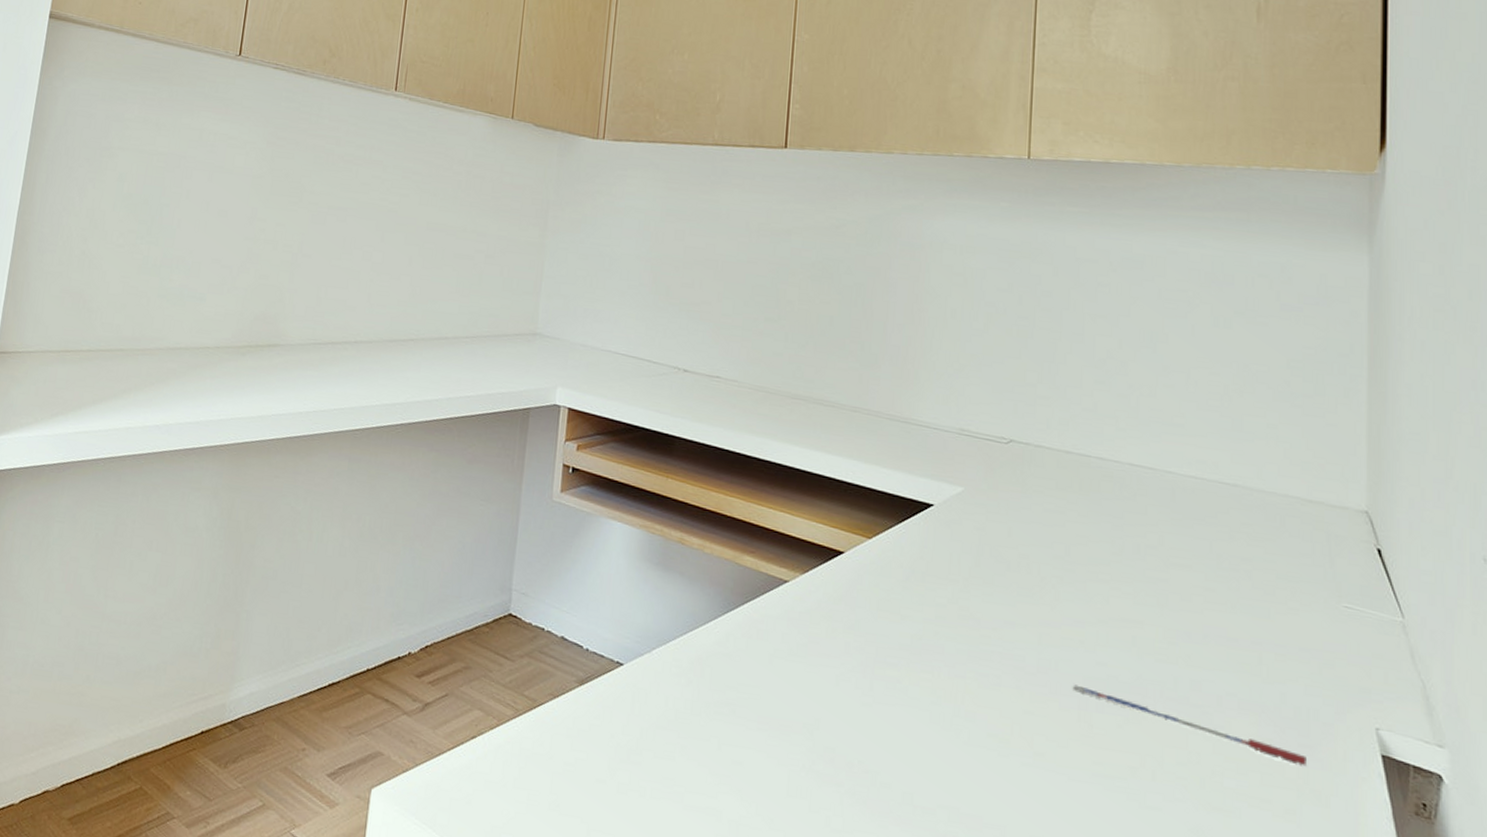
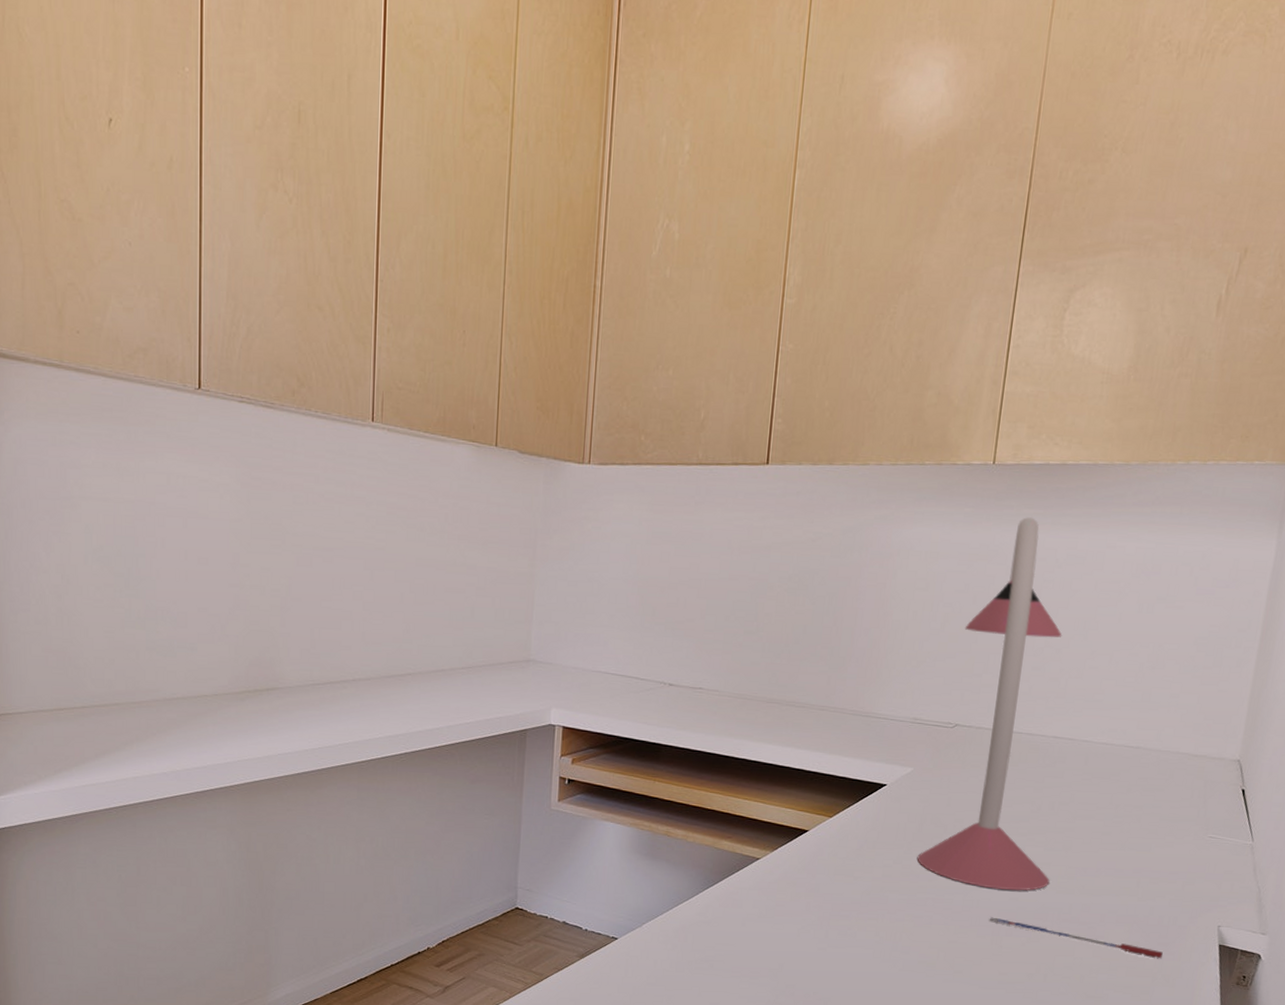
desk lamp: none [976,215,1145,655] -> present [917,517,1062,891]

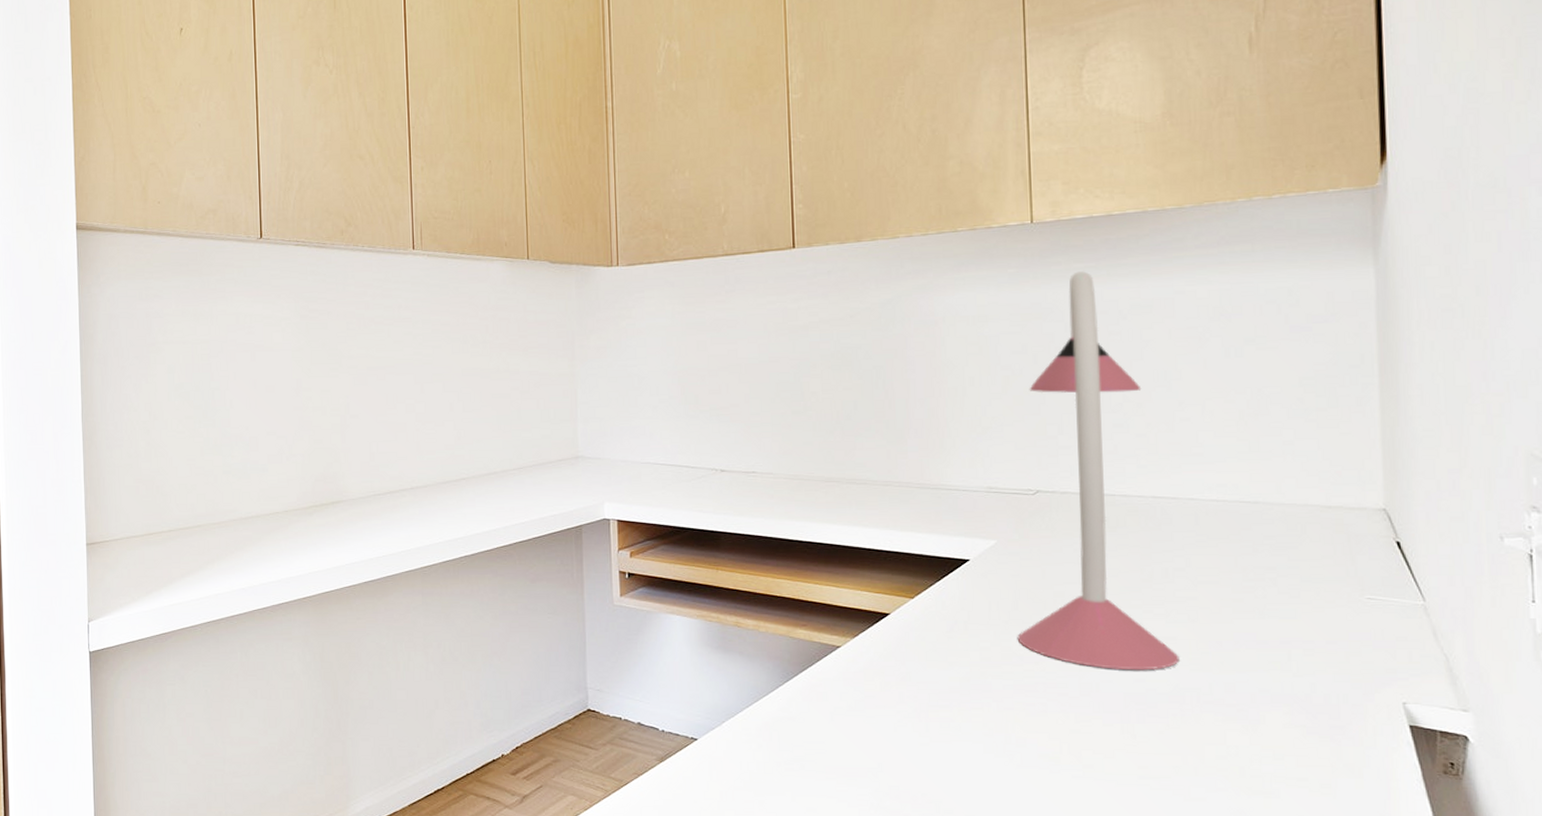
pen: present [990,917,1163,959] -> none [1116,702,1339,745]

